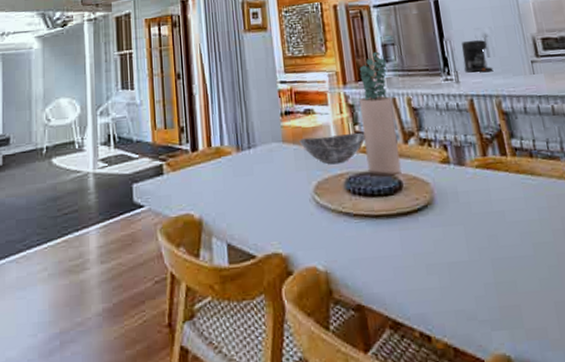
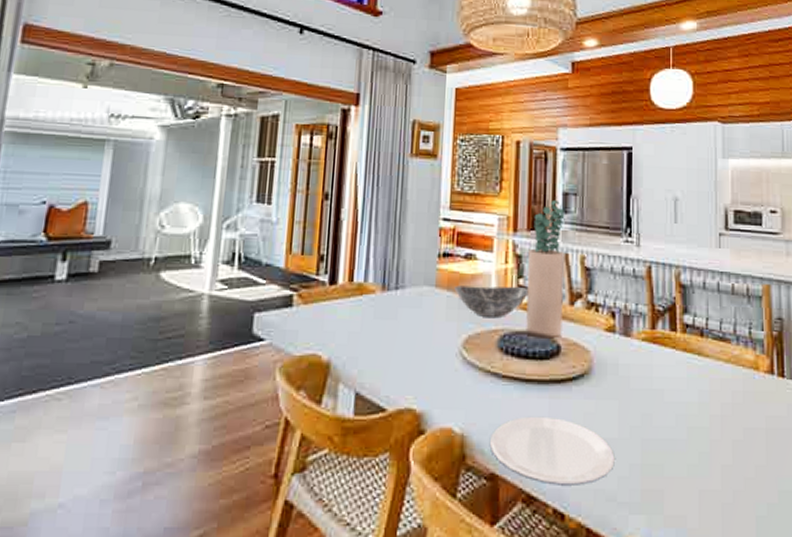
plate: none [351,247,470,310] -> present [489,416,615,485]
coffee maker: present [462,40,493,73] -> none [648,202,678,239]

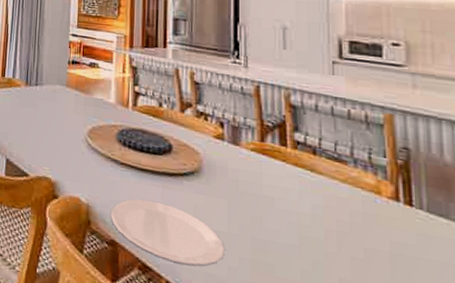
bowl: present [454,285,529,319] -> none [81,87,143,116]
vase: present [526,196,565,339] -> none [141,21,175,139]

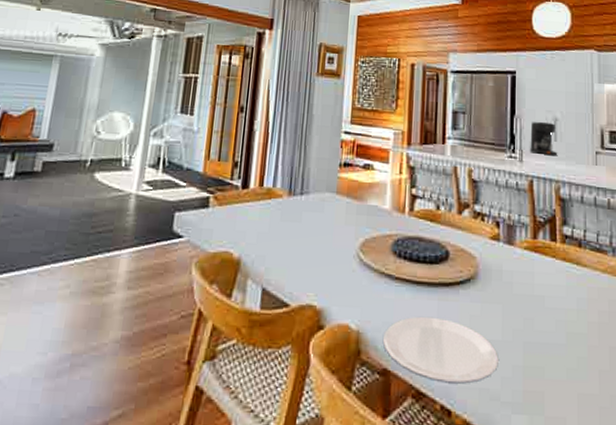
coffee maker: none [256,30,288,64] -> present [530,122,558,156]

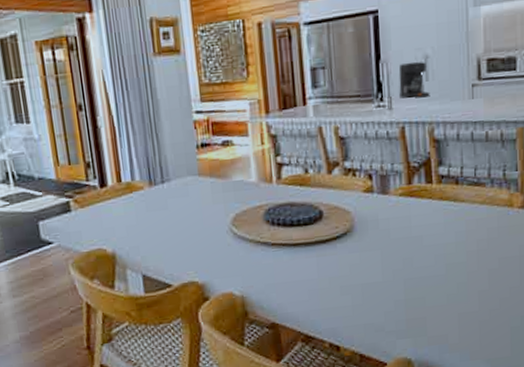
plate: present [382,316,499,384] -> none [267,272,381,325]

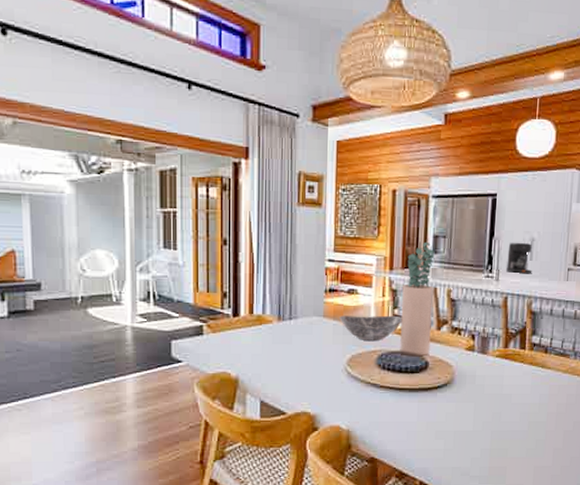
bowl: none [216,163,287,197] -> present [339,315,402,342]
vase: none [282,73,323,208] -> present [400,239,435,357]

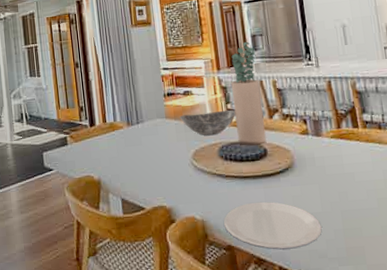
plate: none [370,416,470,465] -> present [223,201,322,250]
coffee maker: present [506,243,532,274] -> none [322,30,350,59]

